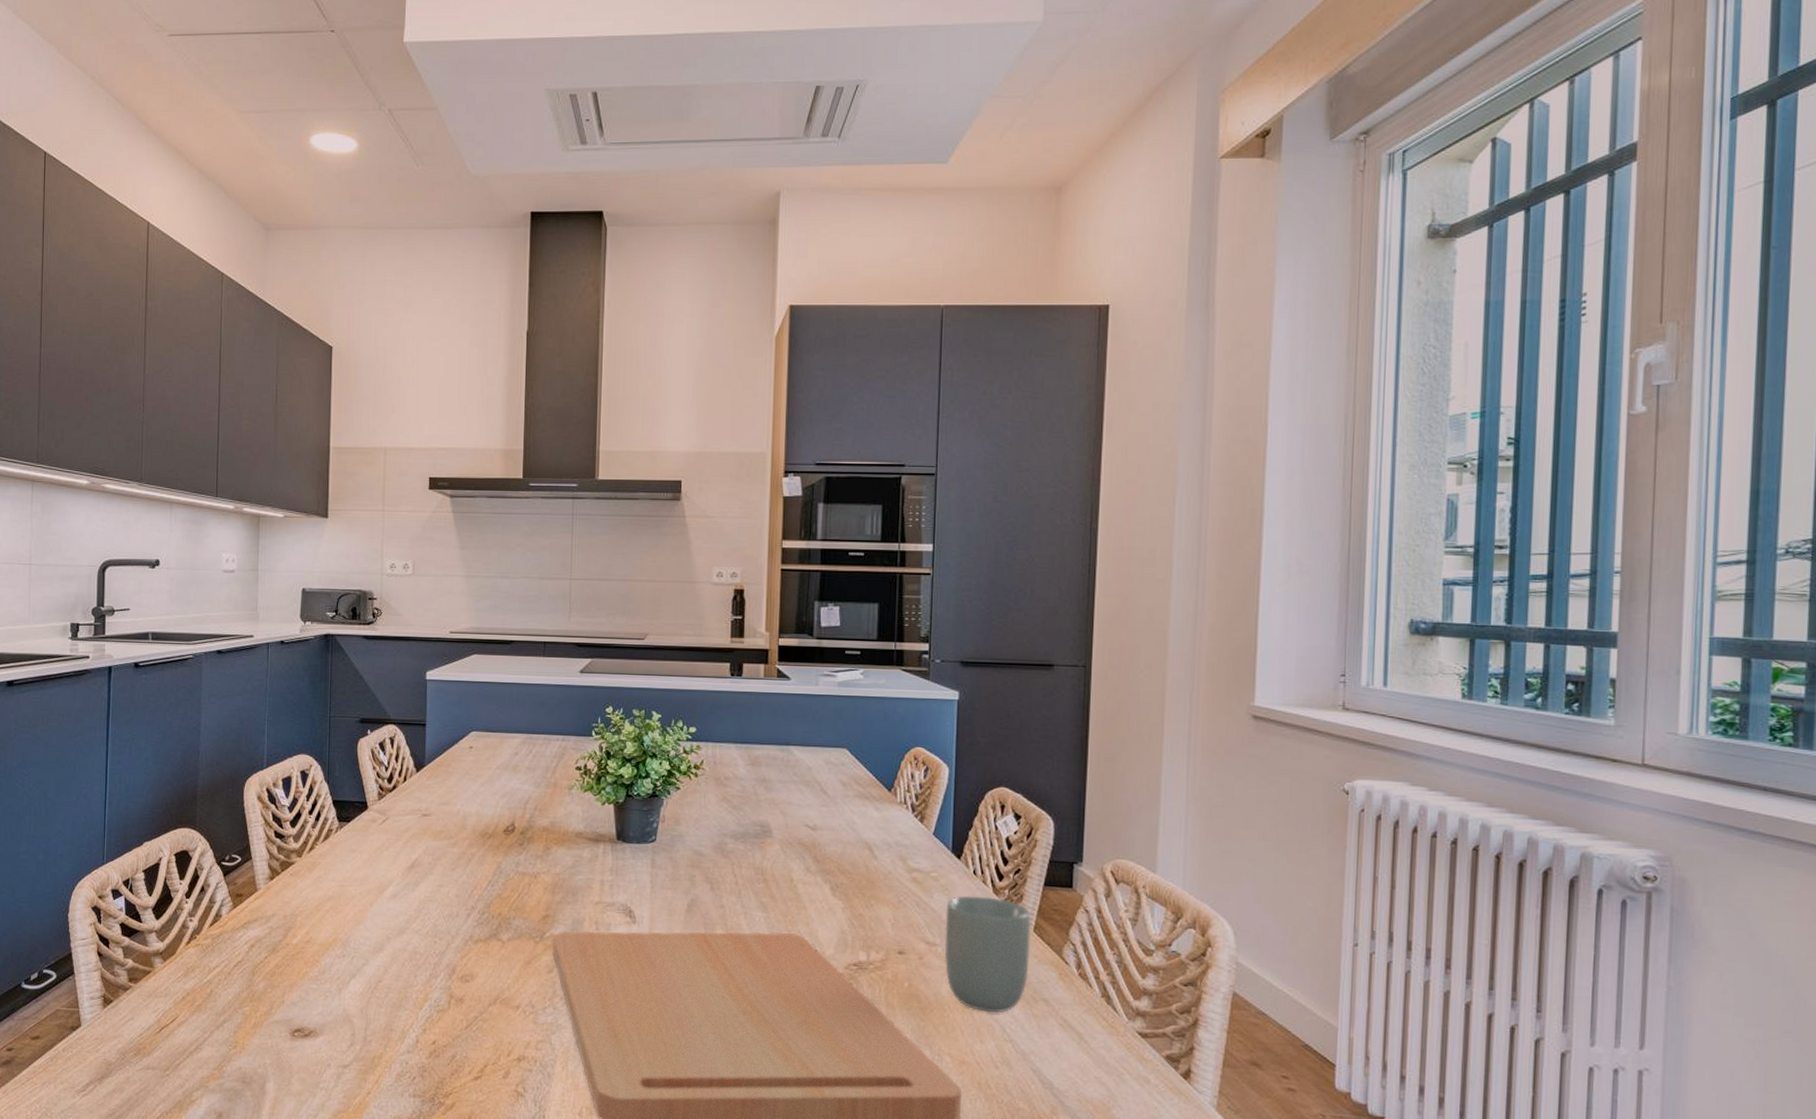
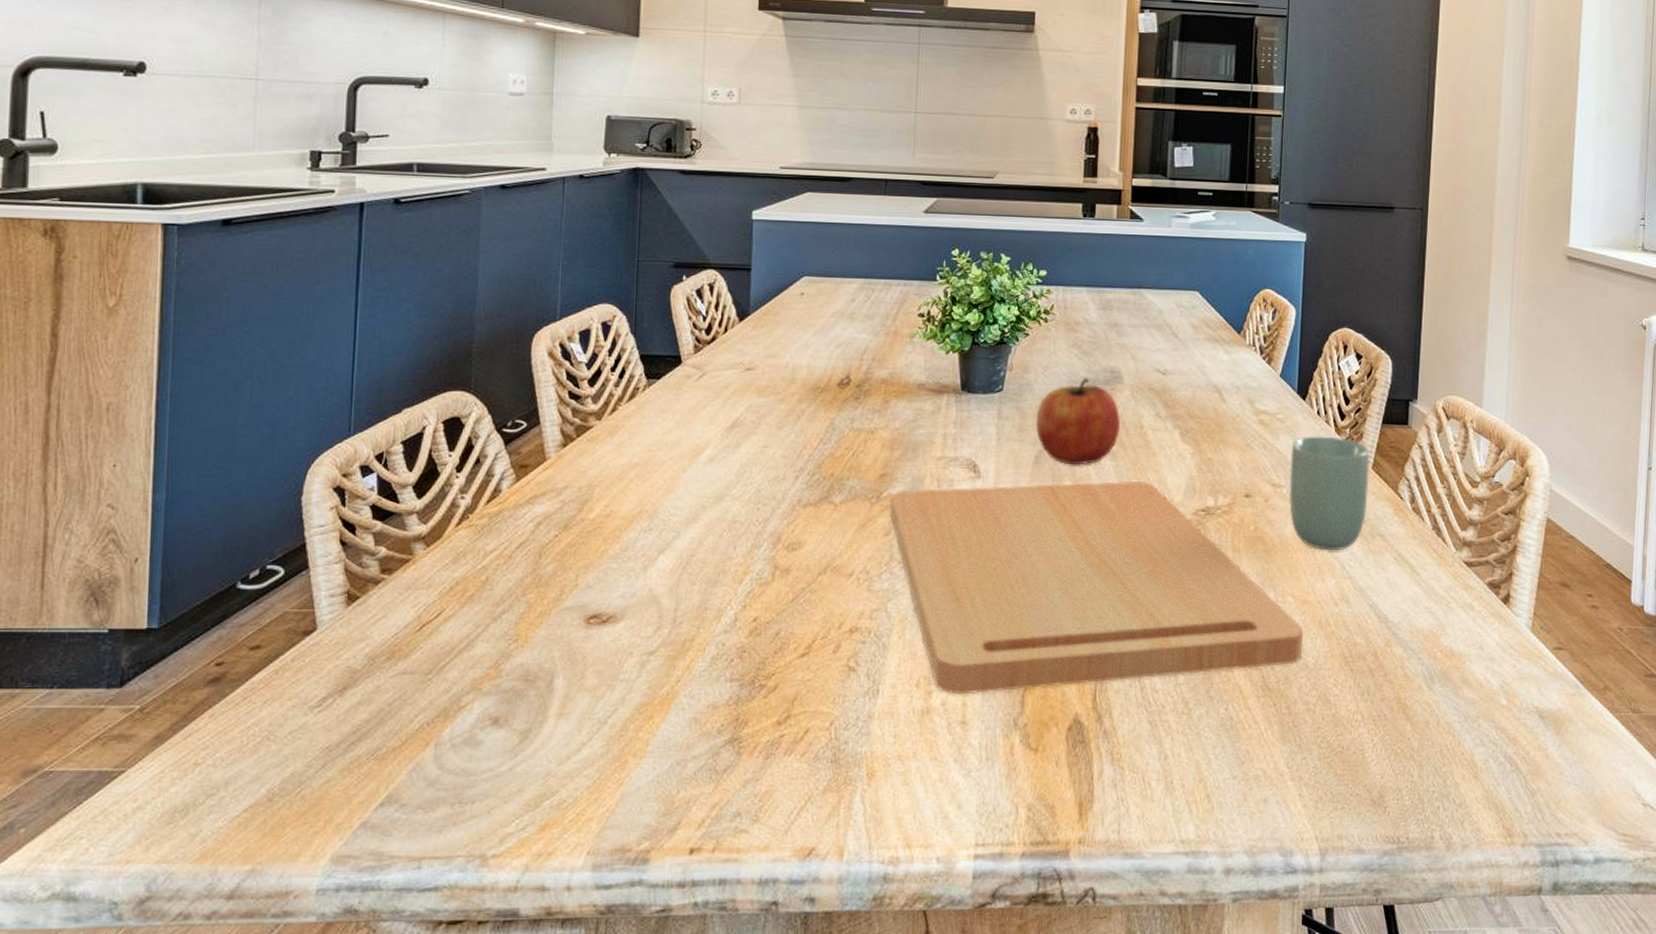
fruit: none [687,831,771,915] -> present [1035,377,1121,465]

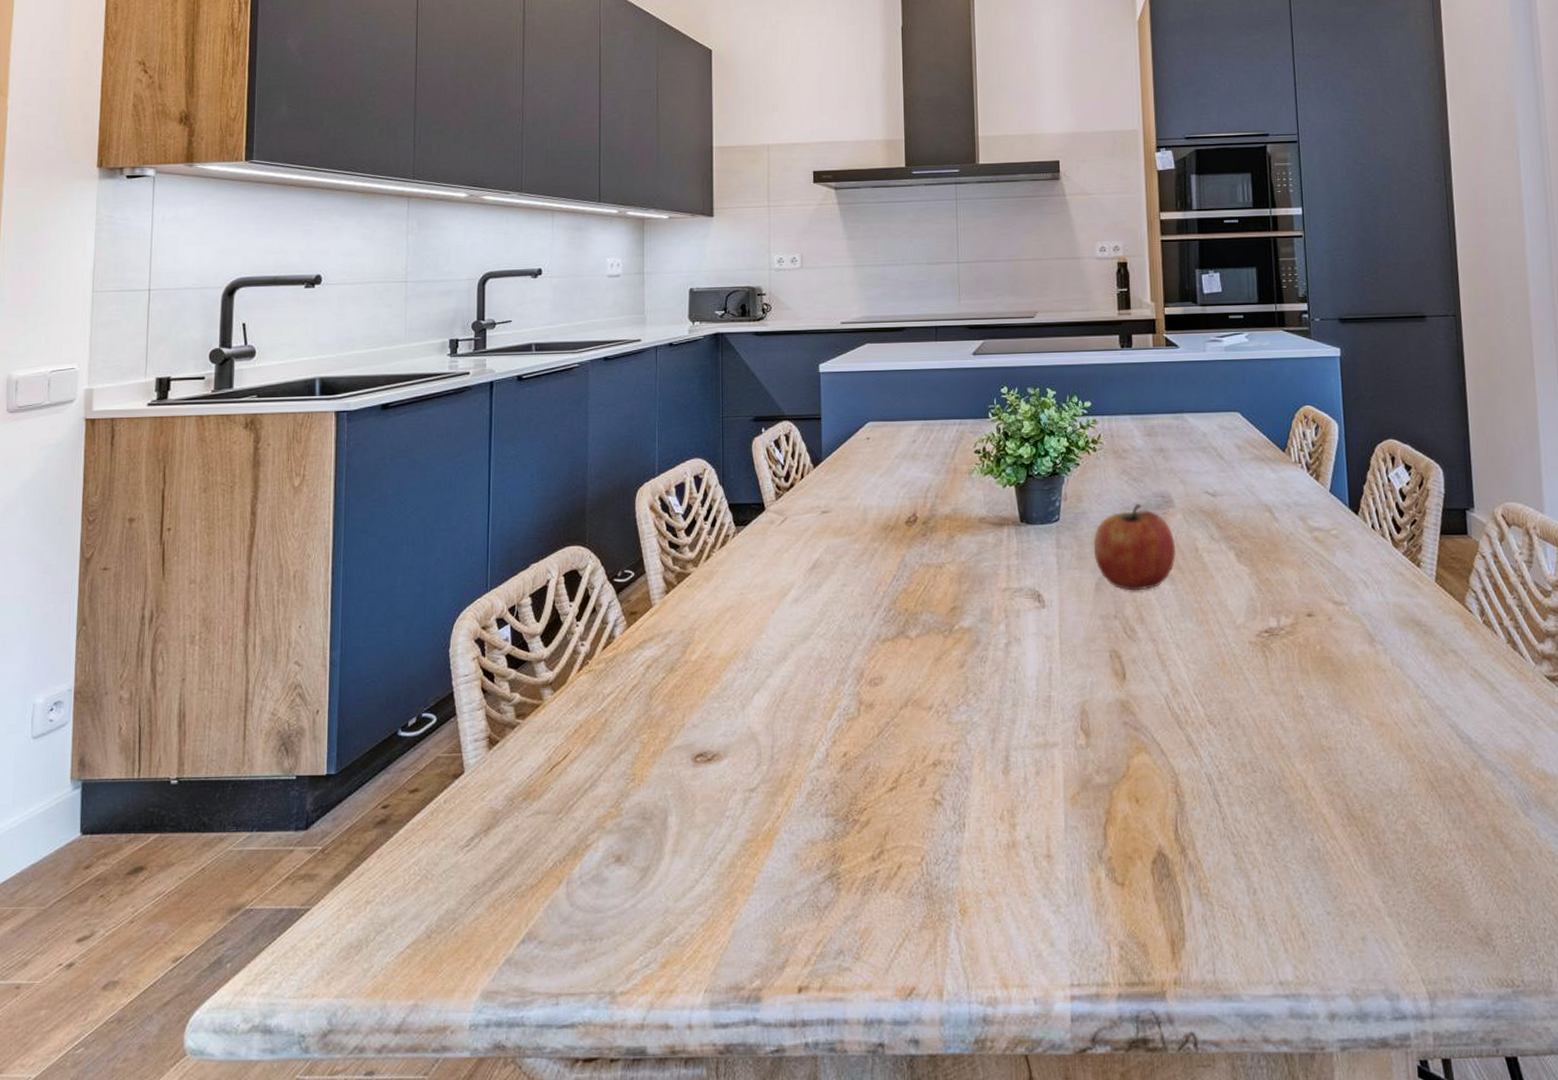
cutting board: present [890,480,1303,695] -> none [962,604,1386,827]
cup: present [1288,436,1370,550] -> none [1349,550,1435,668]

